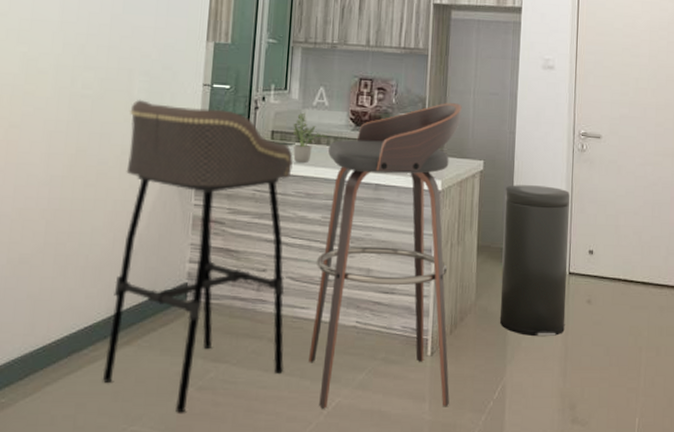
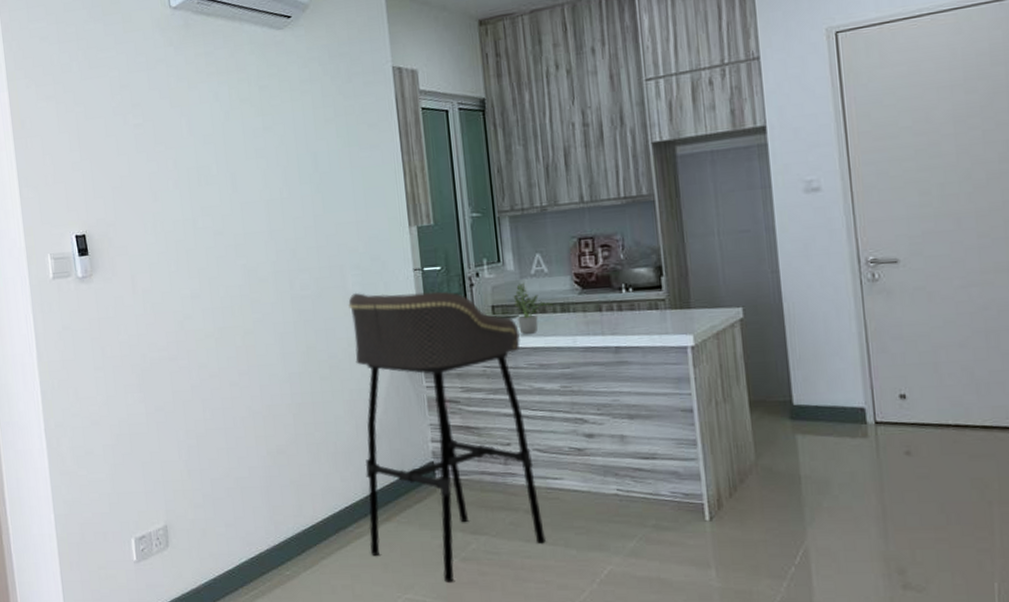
bar stool: present [309,103,462,409] -> none [556,248,740,577]
pedal bin: present [499,185,570,337] -> none [775,326,879,496]

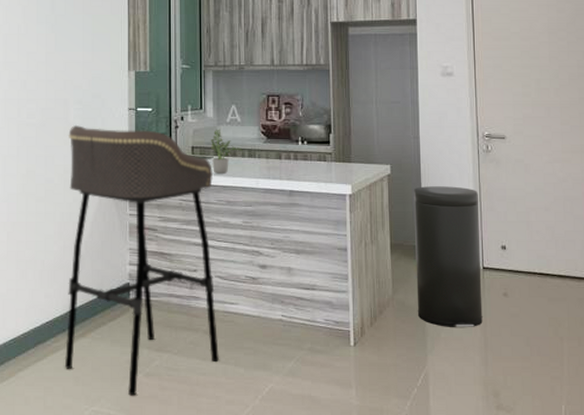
pedal bin: none [775,326,879,496] -> present [413,186,483,328]

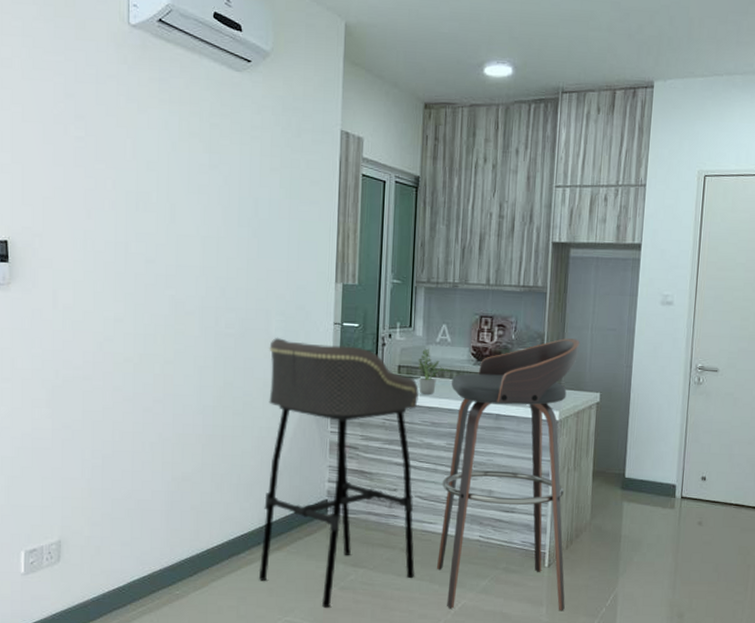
bar stool: none [241,113,375,393] -> present [437,338,580,611]
pedal bin: present [413,186,483,328] -> none [613,415,685,554]

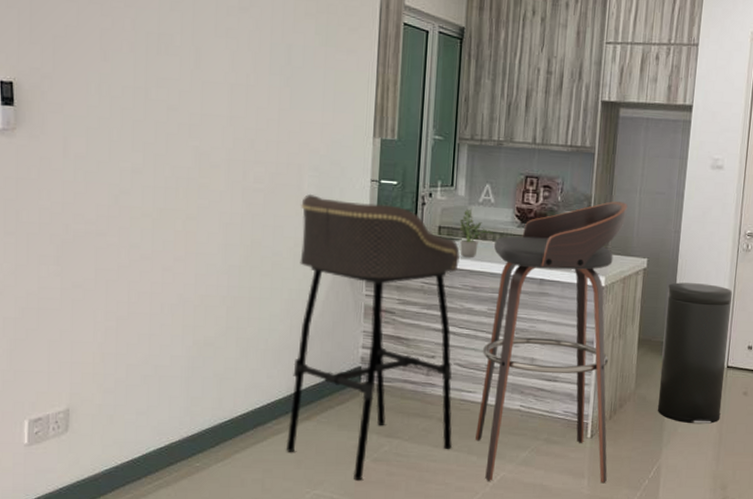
pedal bin: none [613,415,685,554] -> present [657,282,732,424]

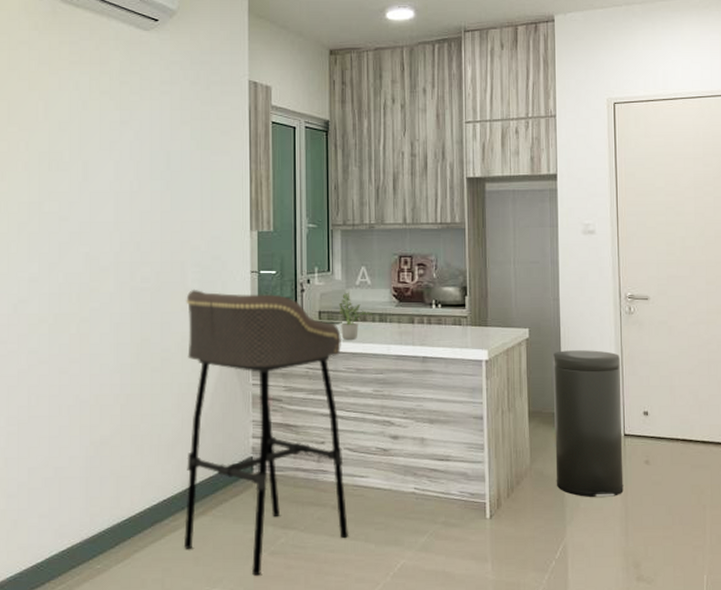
bar stool: present [476,201,628,484] -> none [371,274,511,570]

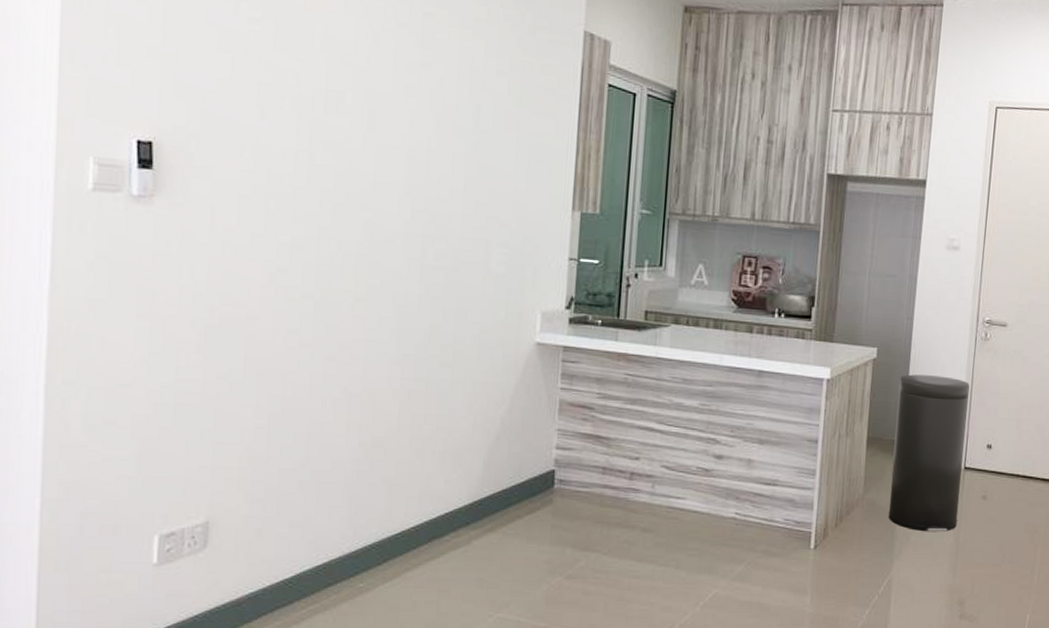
bar stool: present [183,289,349,576] -> none [465,273,670,601]
potted plant: present [338,292,373,341] -> none [668,291,708,347]

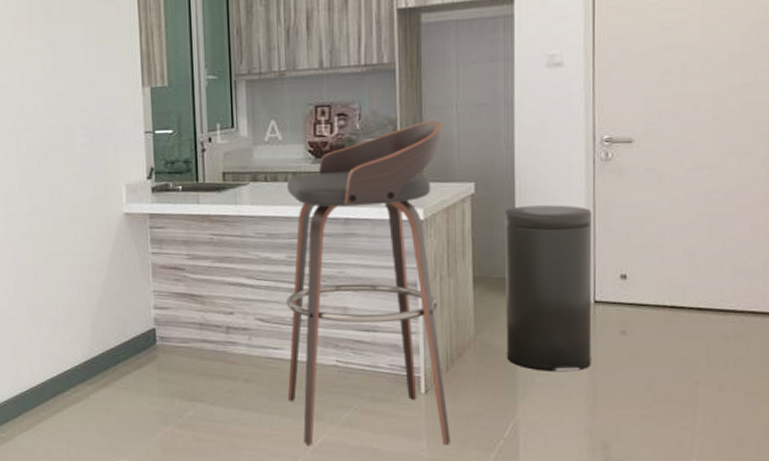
bar stool: none [685,284,856,601] -> present [285,121,450,445]

